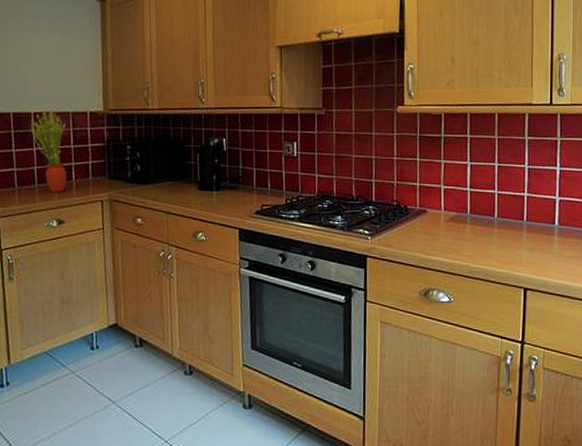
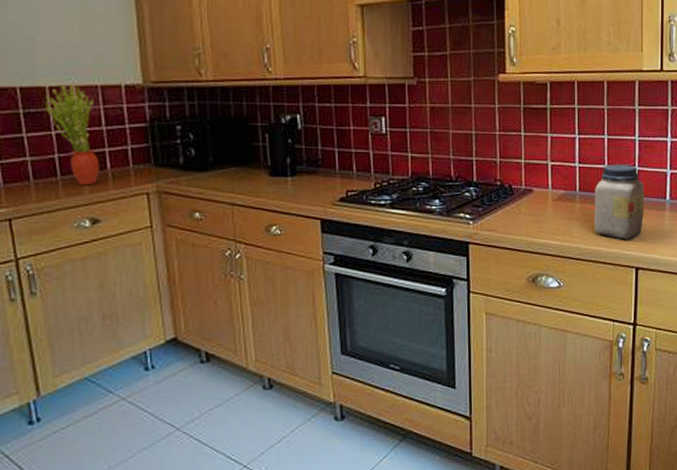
jar: none [484,190,534,262] -> present [594,164,645,240]

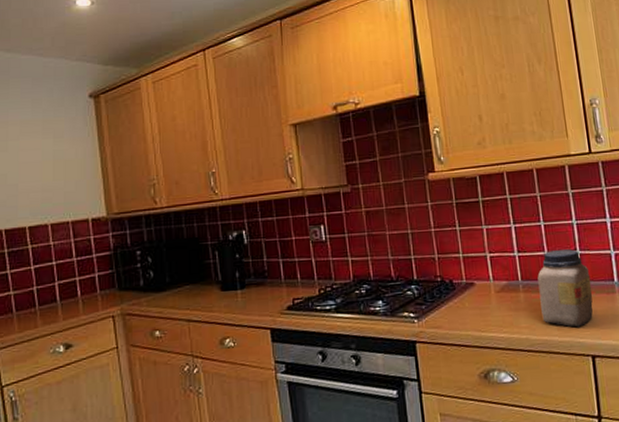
potted plant: present [44,84,100,186] -> none [24,223,72,314]

